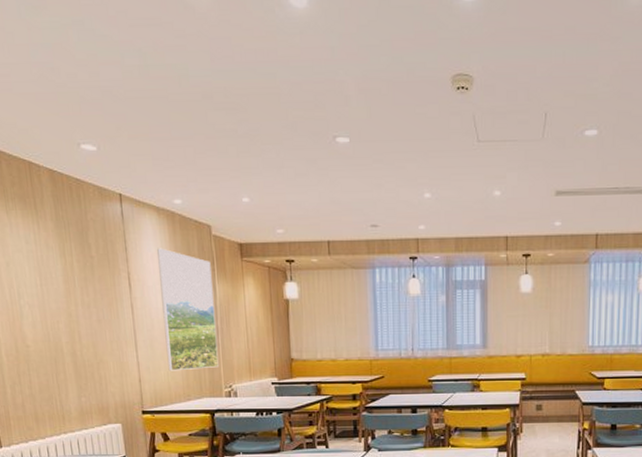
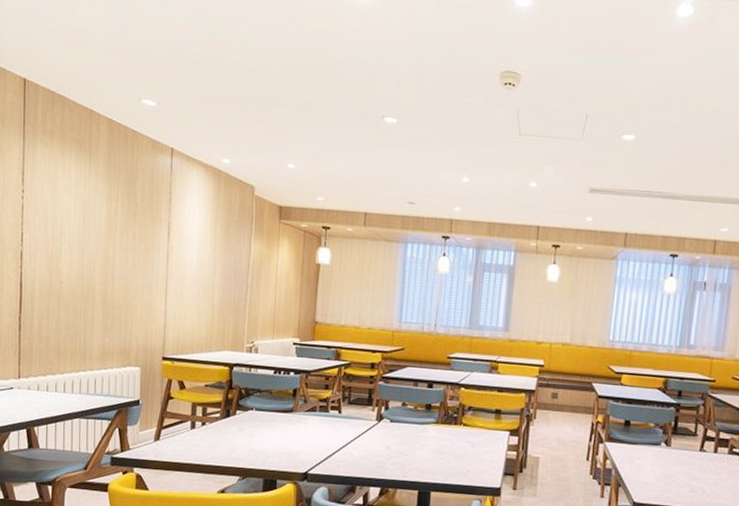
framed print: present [157,248,219,371] -> none [194,202,249,323]

